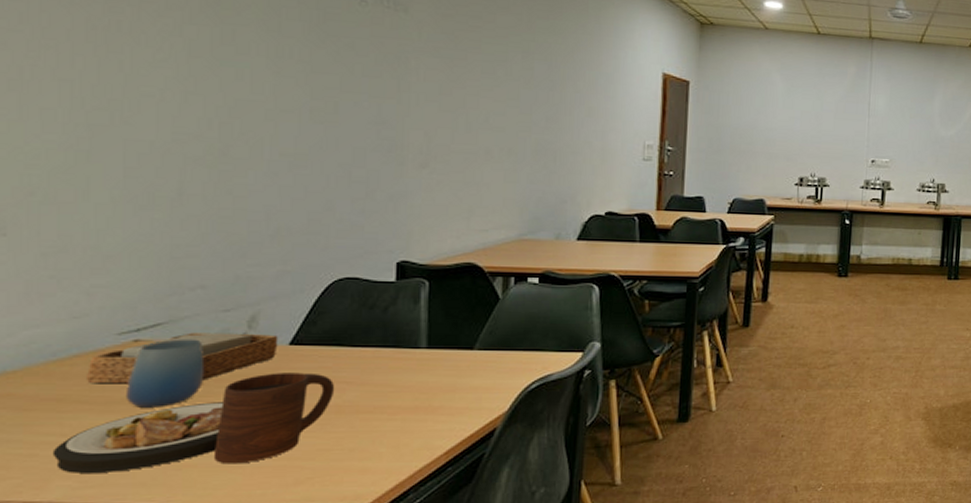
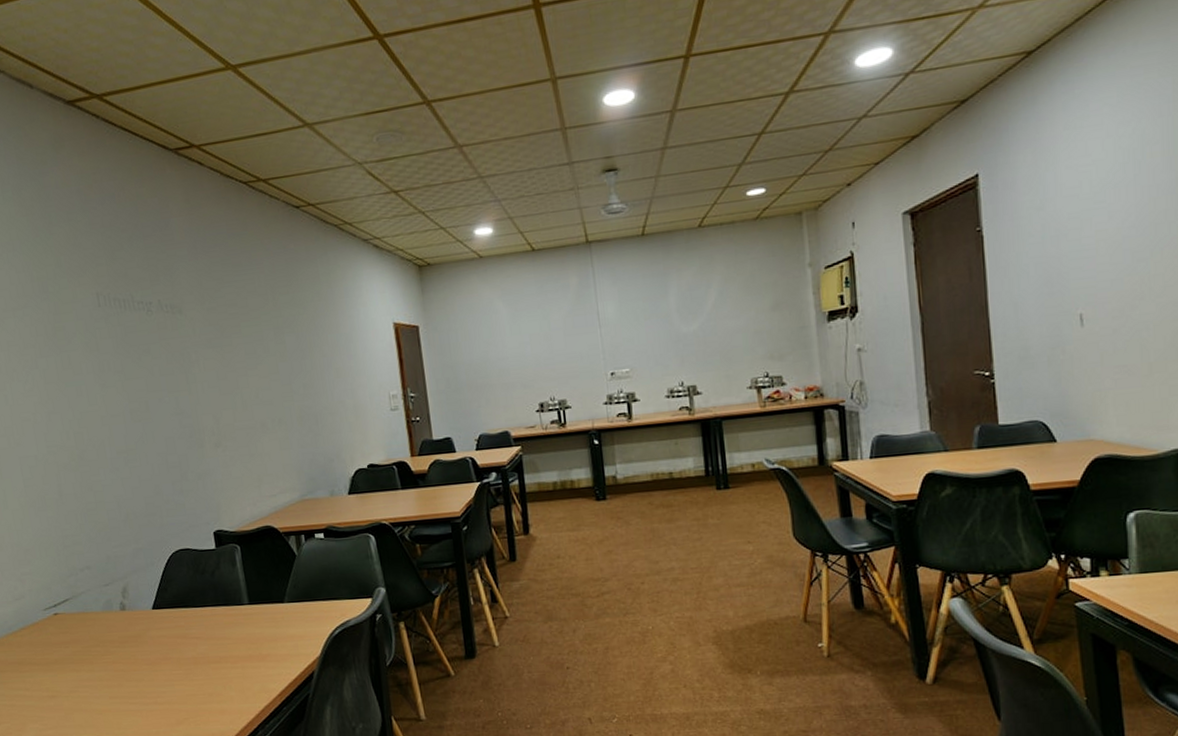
plate: present [52,402,223,473] -> none [23,659,121,718]
napkin holder: present [87,332,279,384] -> none [31,602,145,649]
cup: present [125,339,205,408] -> none [56,609,103,666]
cup: present [215,373,335,464] -> none [116,631,190,709]

